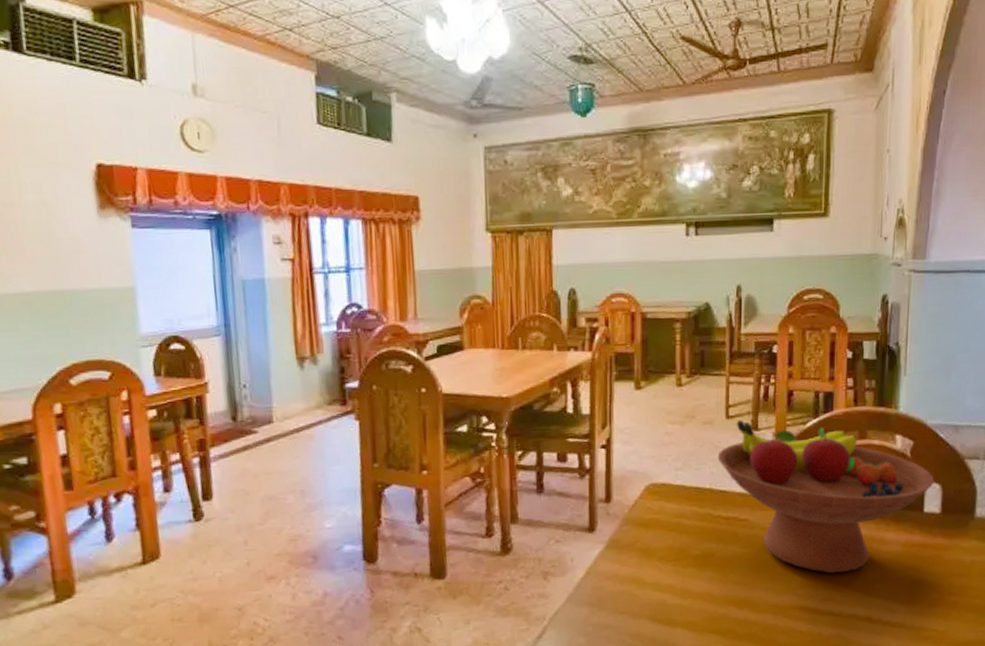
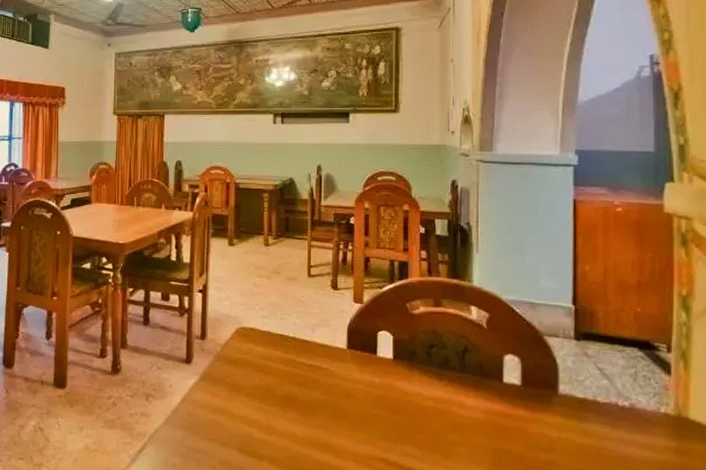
fruit bowl: present [717,420,934,574] -> none [300,279,512,431]

